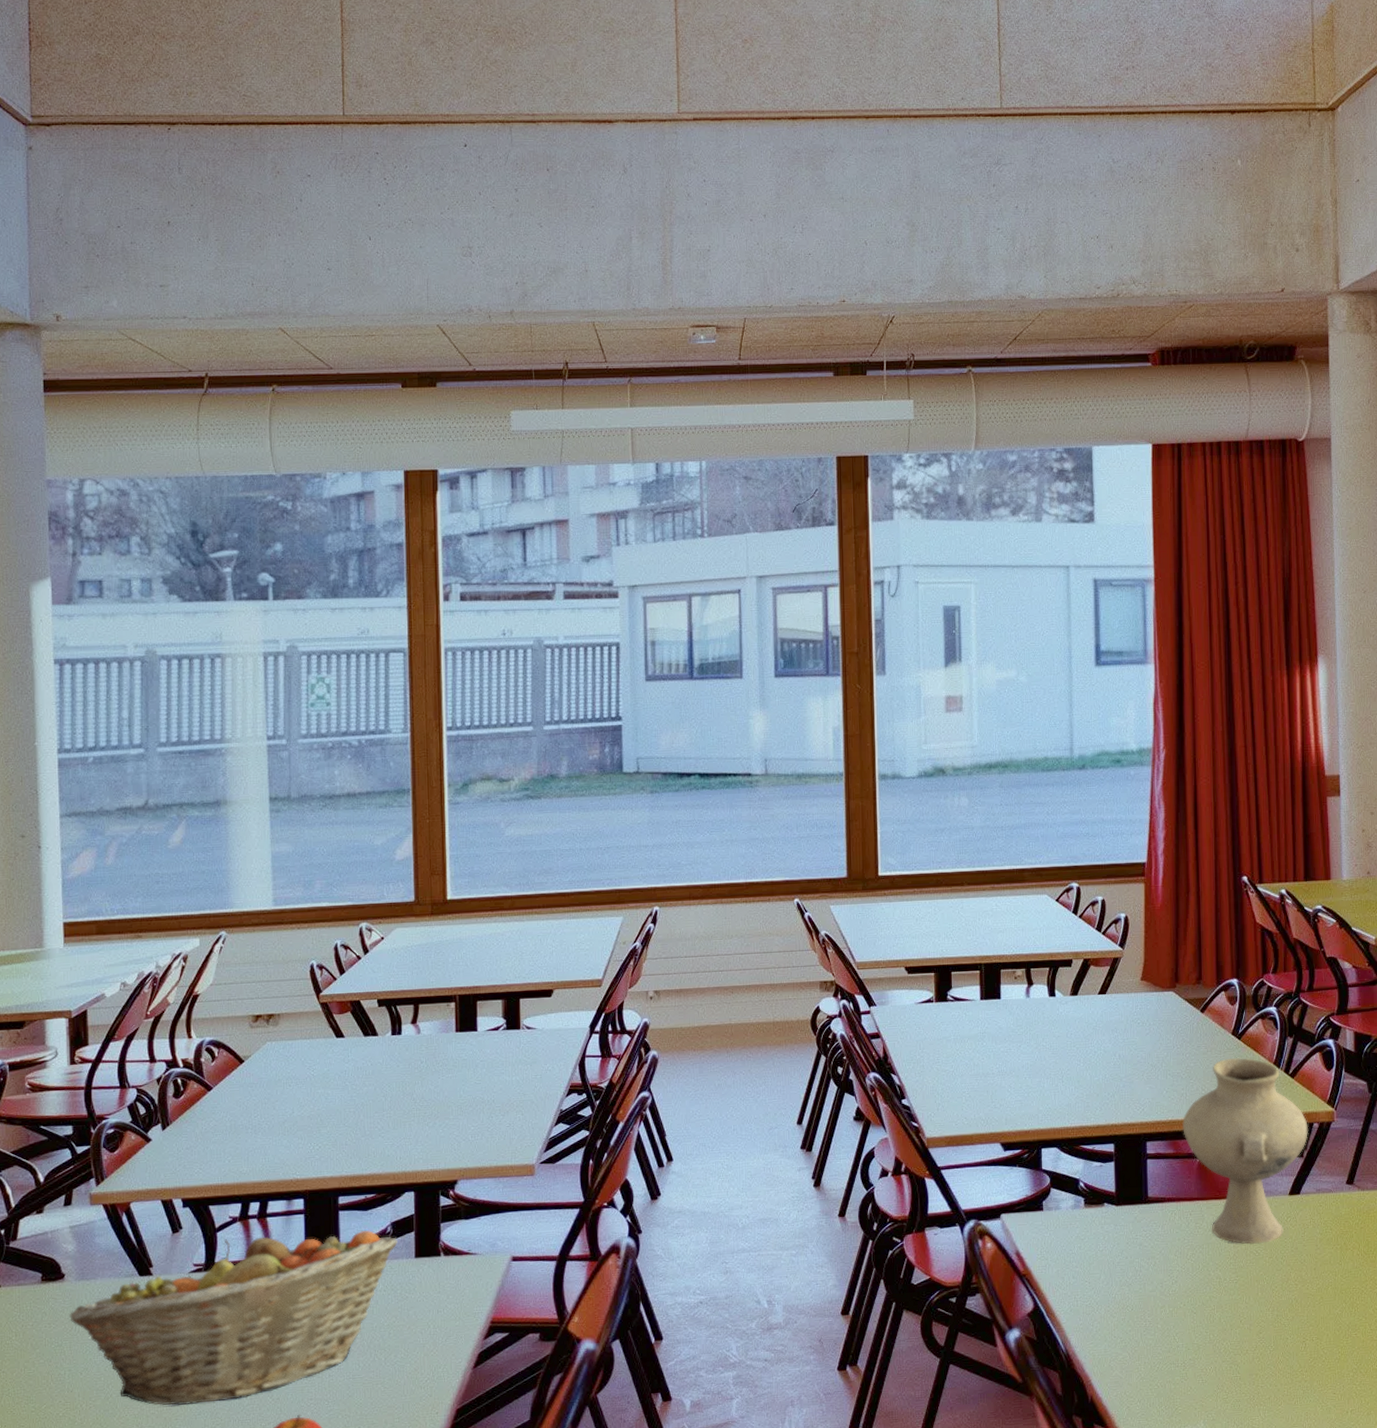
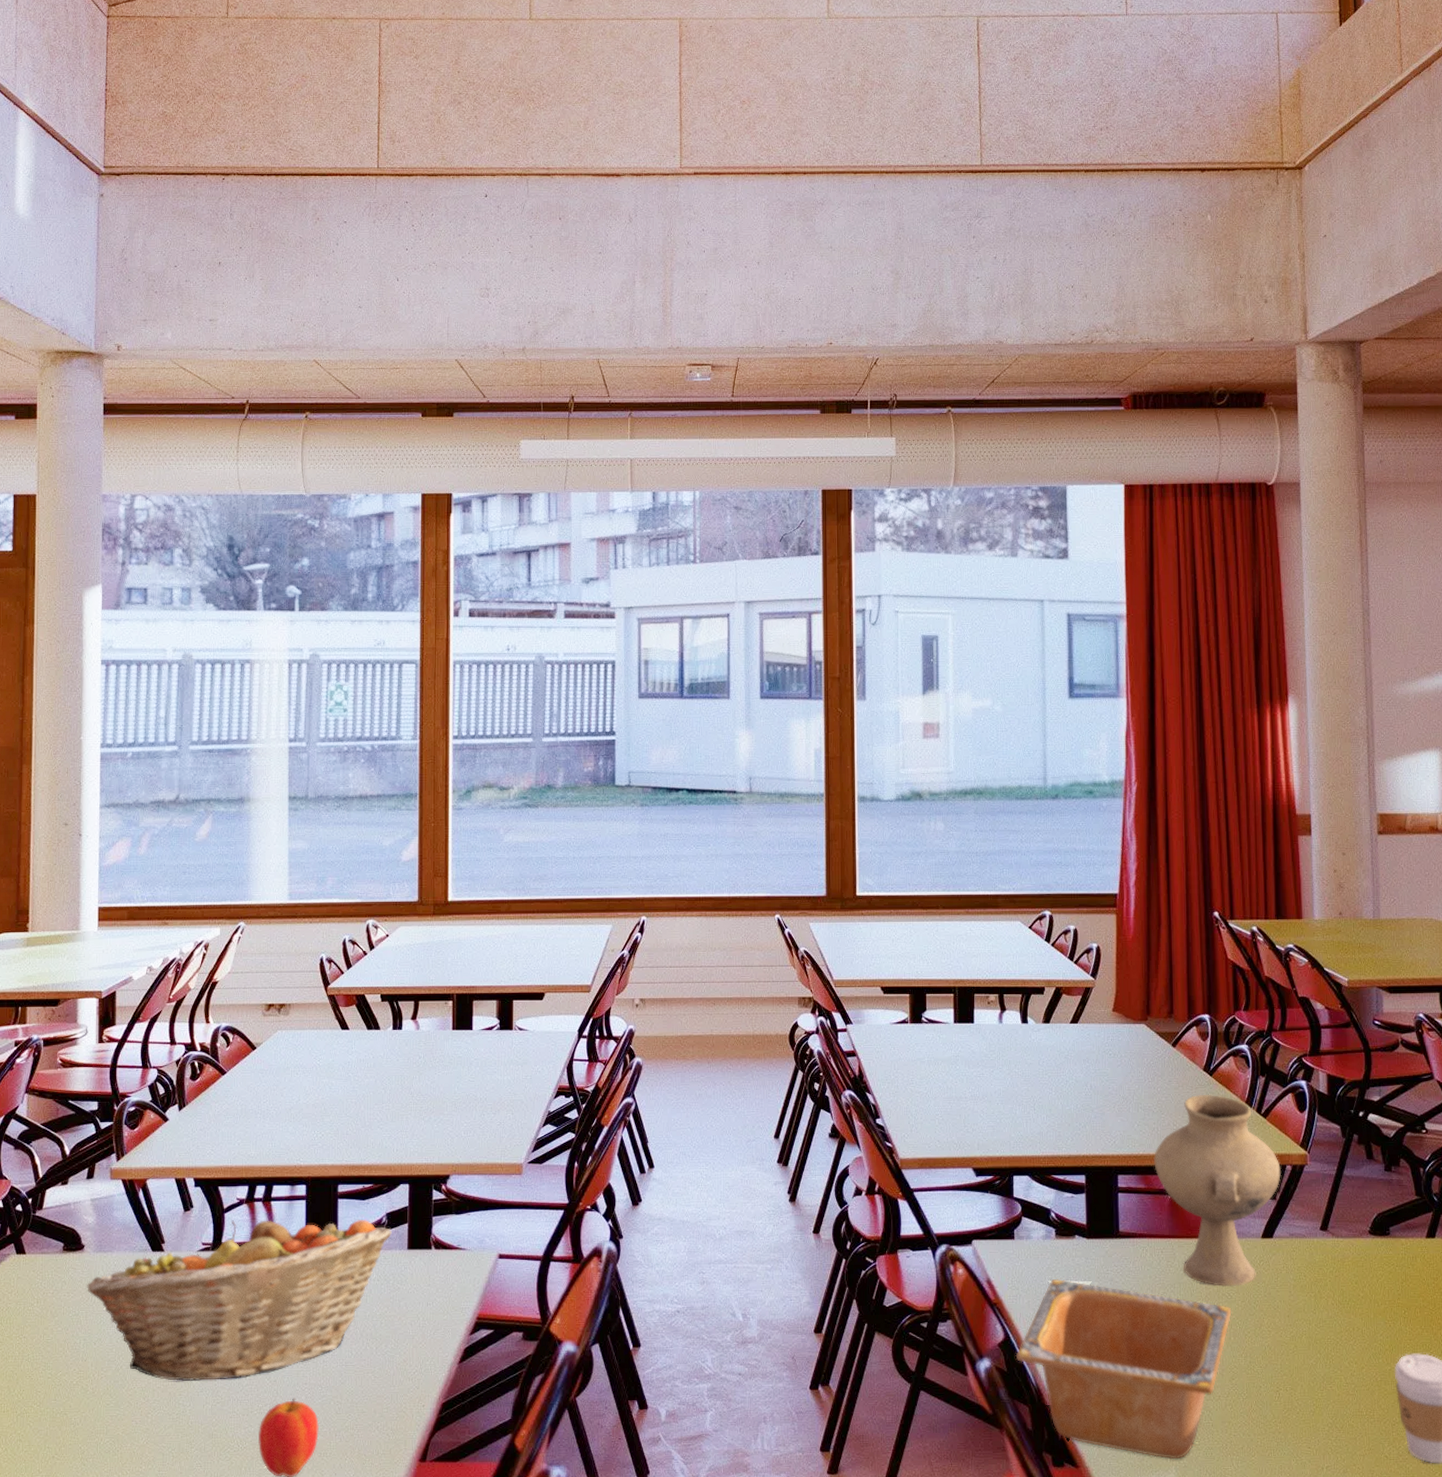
serving bowl: none [1045,1246,1260,1414] -> present [1015,1278,1232,1460]

